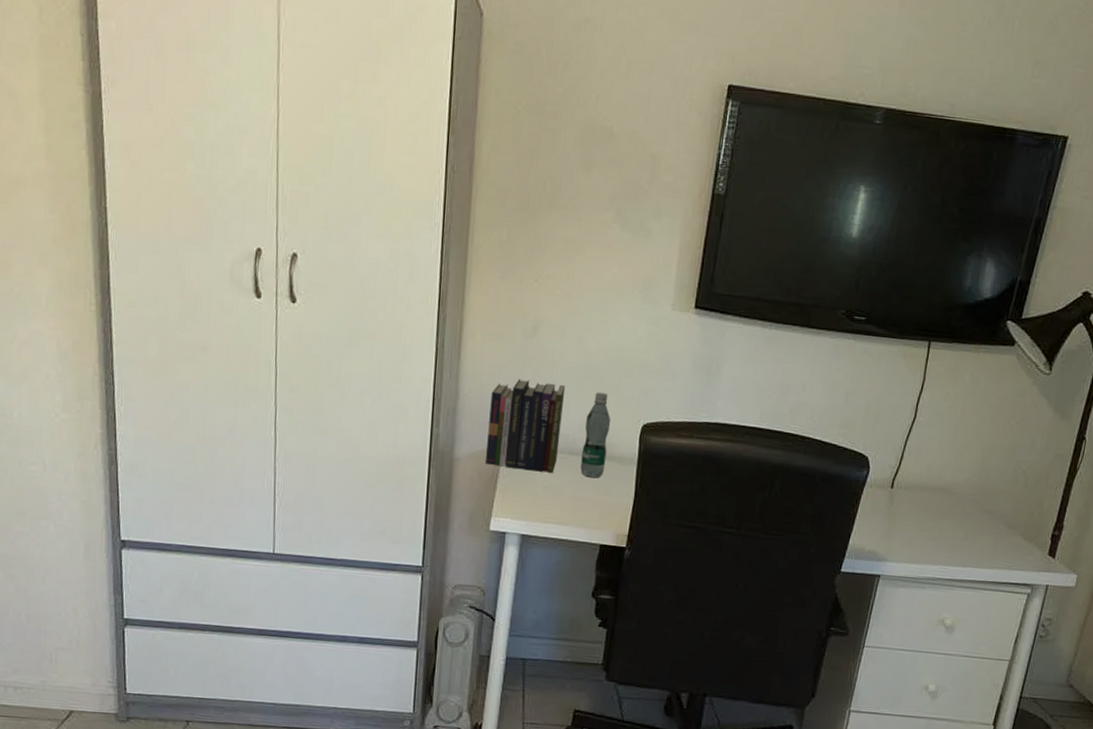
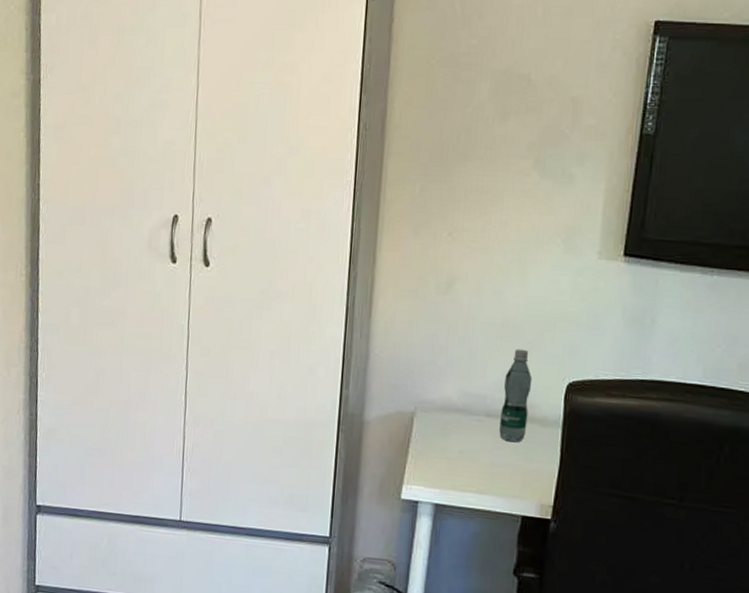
books: present [484,379,566,473] -> none [396,337,482,437]

